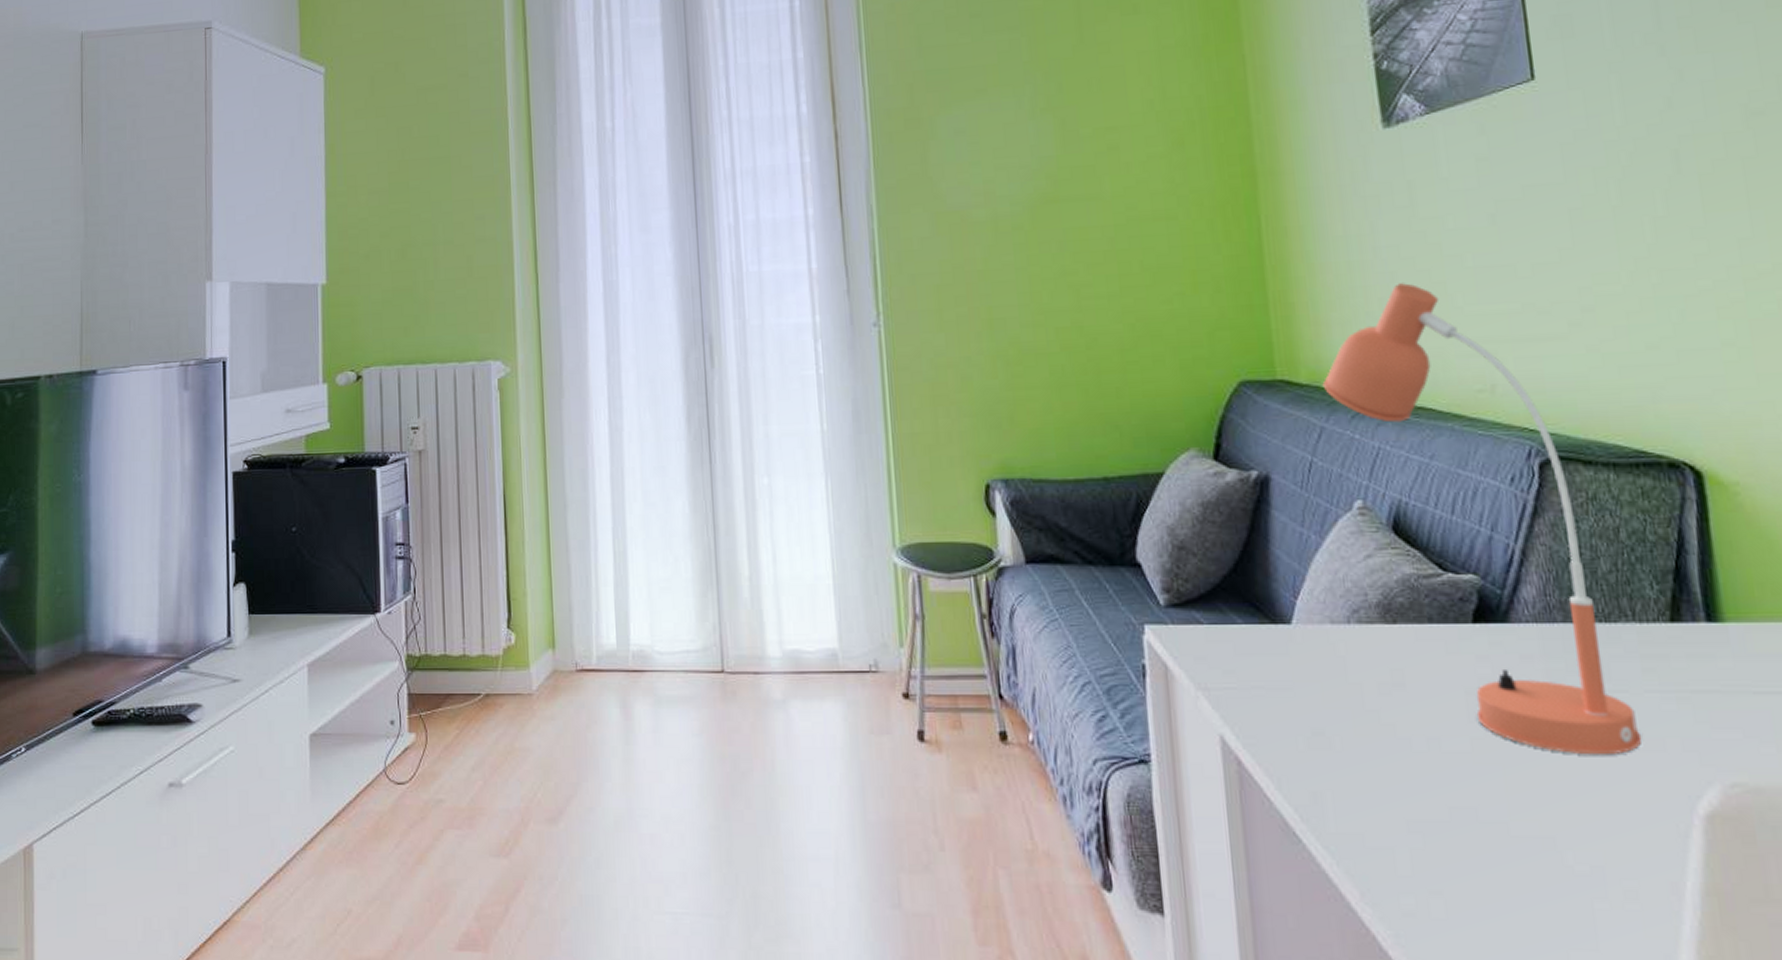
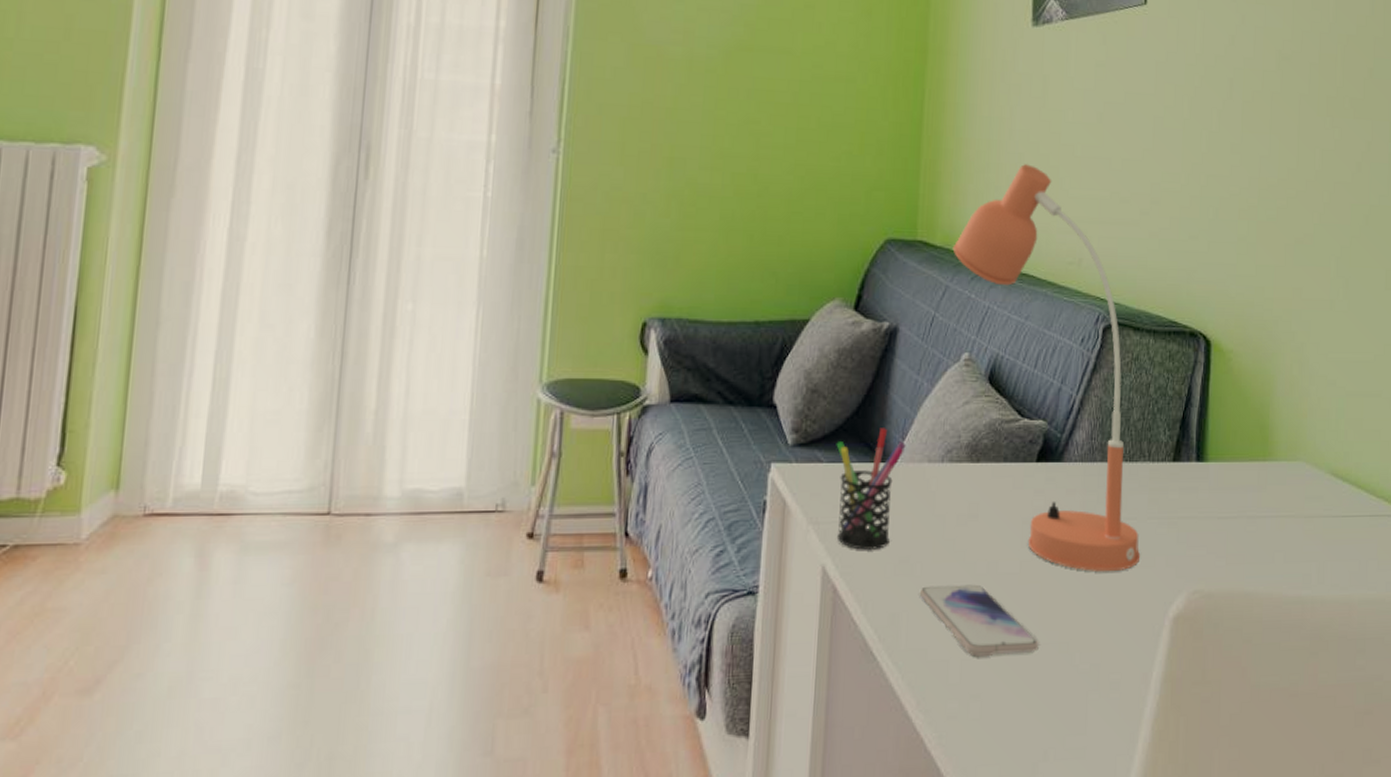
pen holder: none [1215,586,1300,720] -> present [836,428,906,550]
smartphone: none [1343,764,1513,848] -> present [919,586,1039,658]

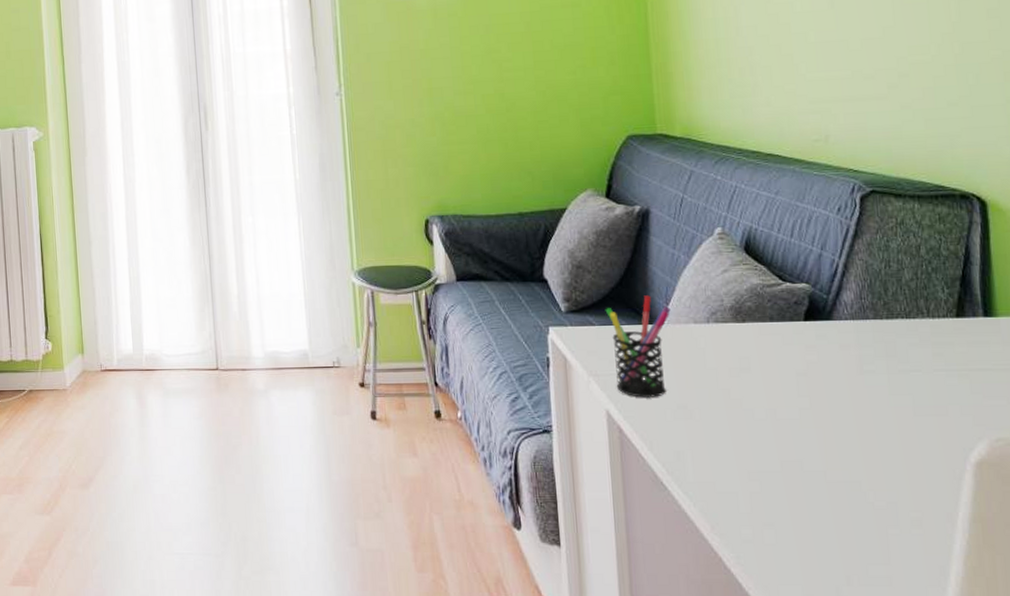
smartphone: present [919,586,1039,658] -> none [701,429,829,492]
desk lamp: present [952,164,1141,572] -> none [693,56,930,420]

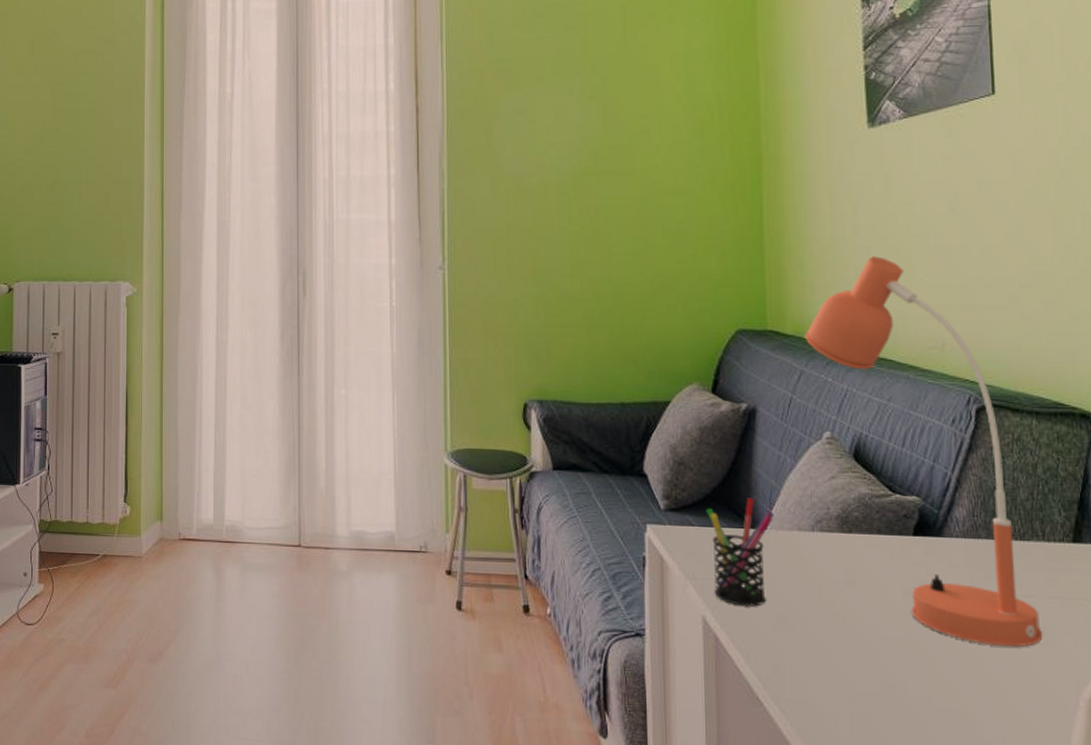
desk lamp: none [693,56,930,420] -> present [804,256,1043,647]

